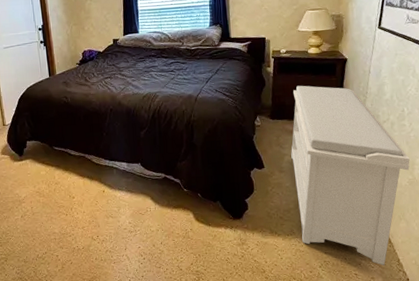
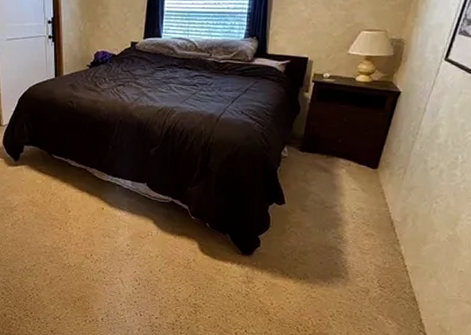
bench: present [291,85,410,265] -> none [316,116,455,323]

